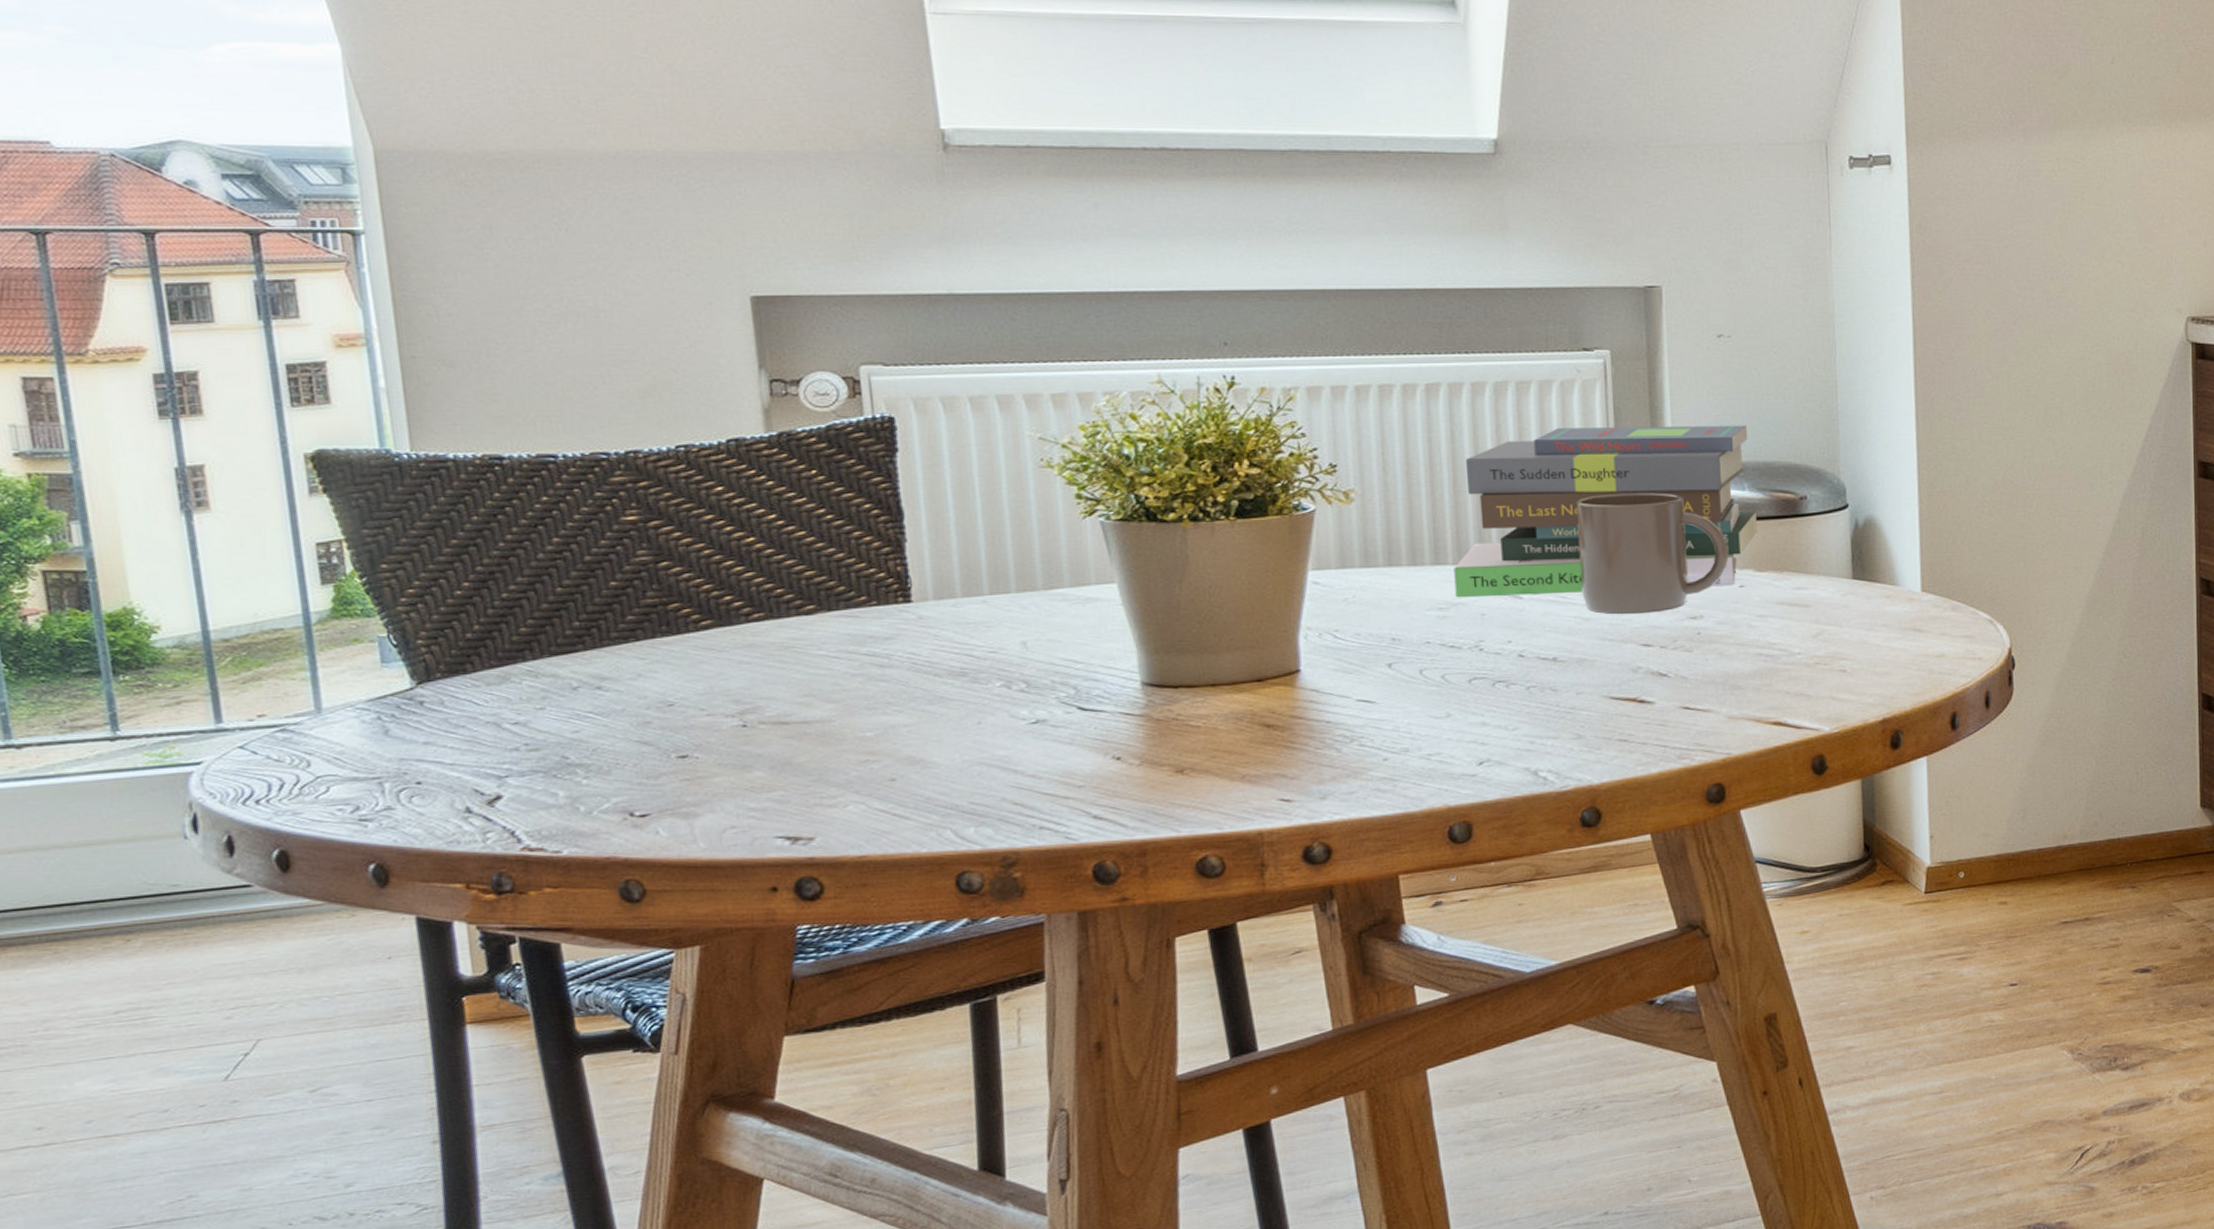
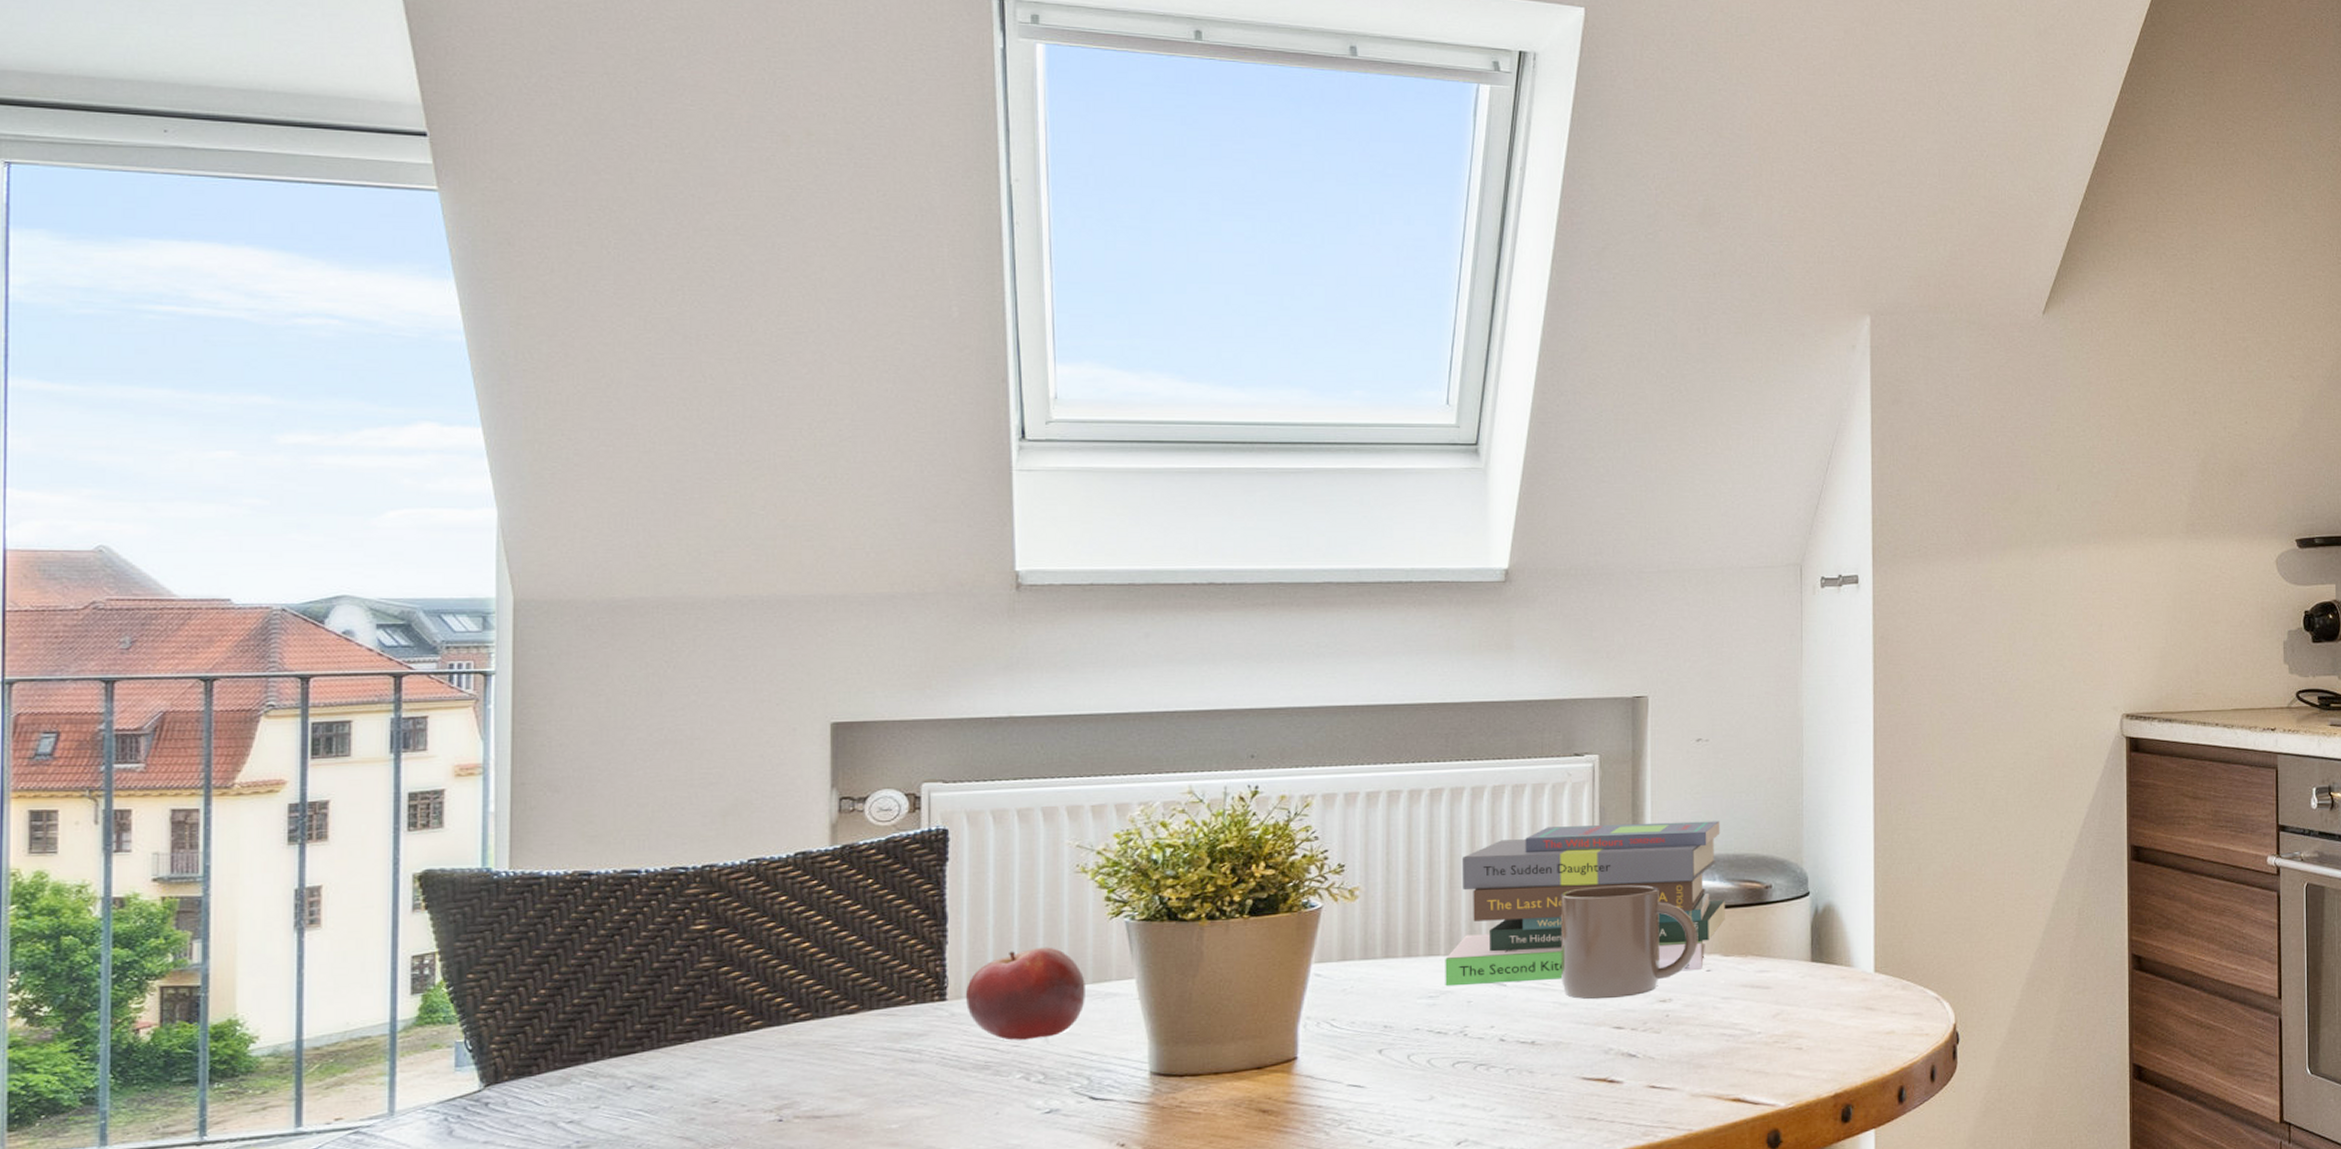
fruit: none [932,547,1064,646] -> present [966,947,1085,1041]

